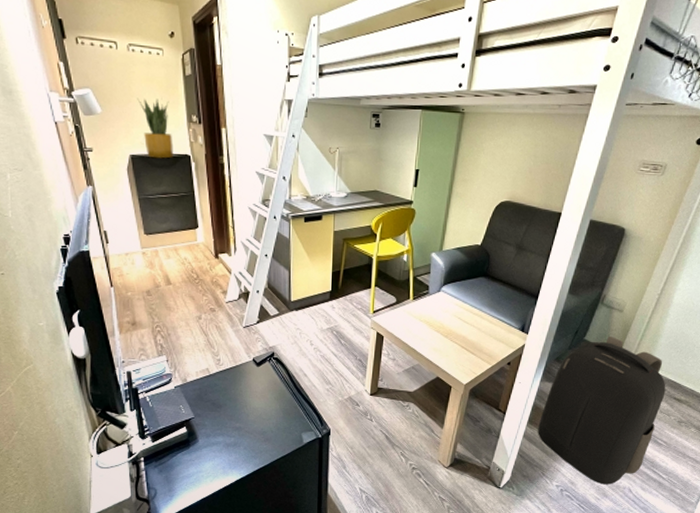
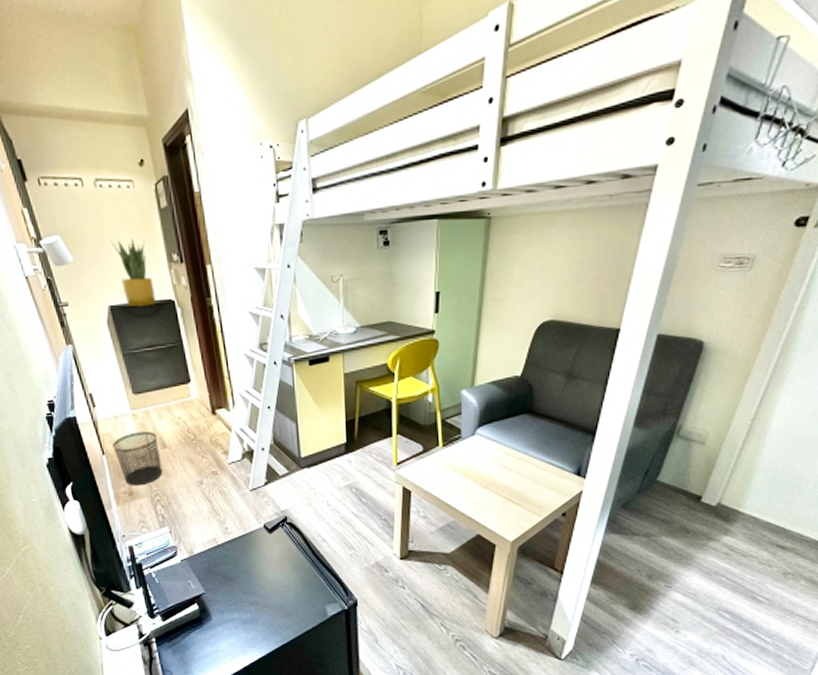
waste bin: none [121,269,165,317] -> present [112,431,163,486]
backpack: present [538,335,666,485] -> none [604,474,766,652]

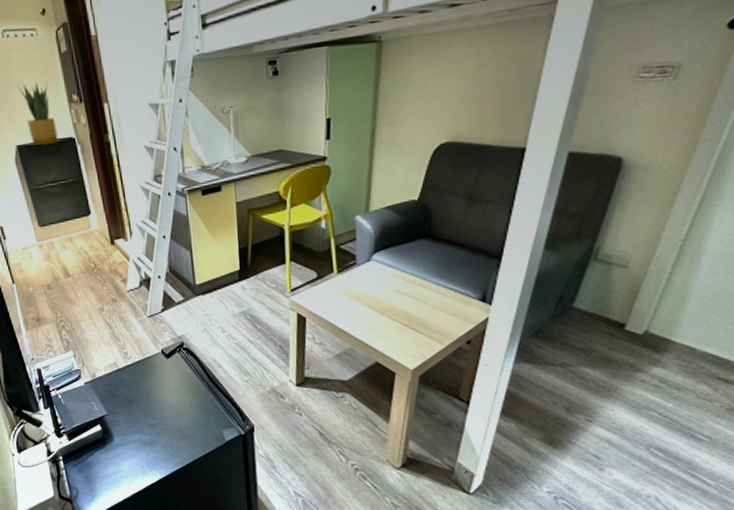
waste bin: present [112,431,163,486] -> none [21,261,67,313]

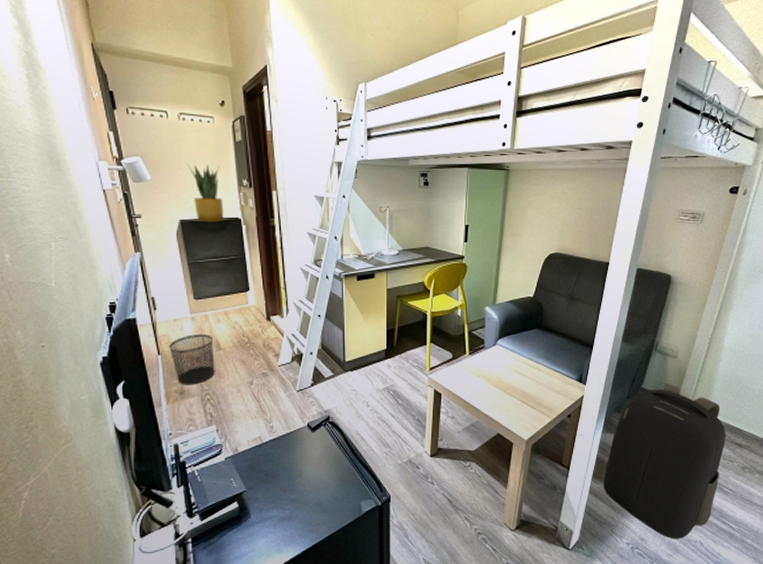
waste bin: none [21,261,67,313] -> present [169,334,215,385]
backpack: none [516,300,704,492] -> present [603,382,726,539]

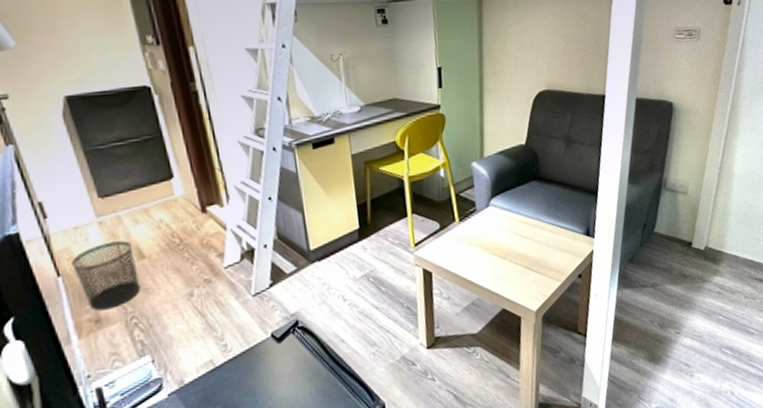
planter: present [187,164,224,223] -> none [66,19,127,97]
backpack: present [603,382,726,539] -> none [624,222,746,394]

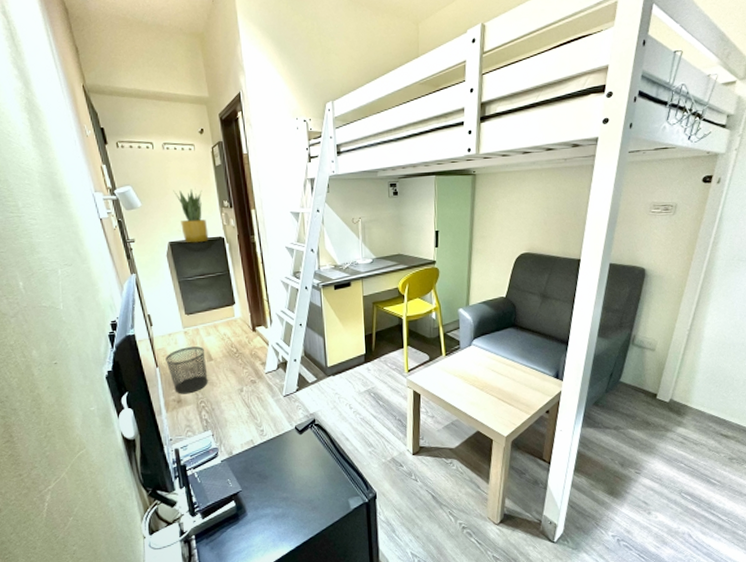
planter: none [66,19,127,97] -> present [173,188,209,243]

